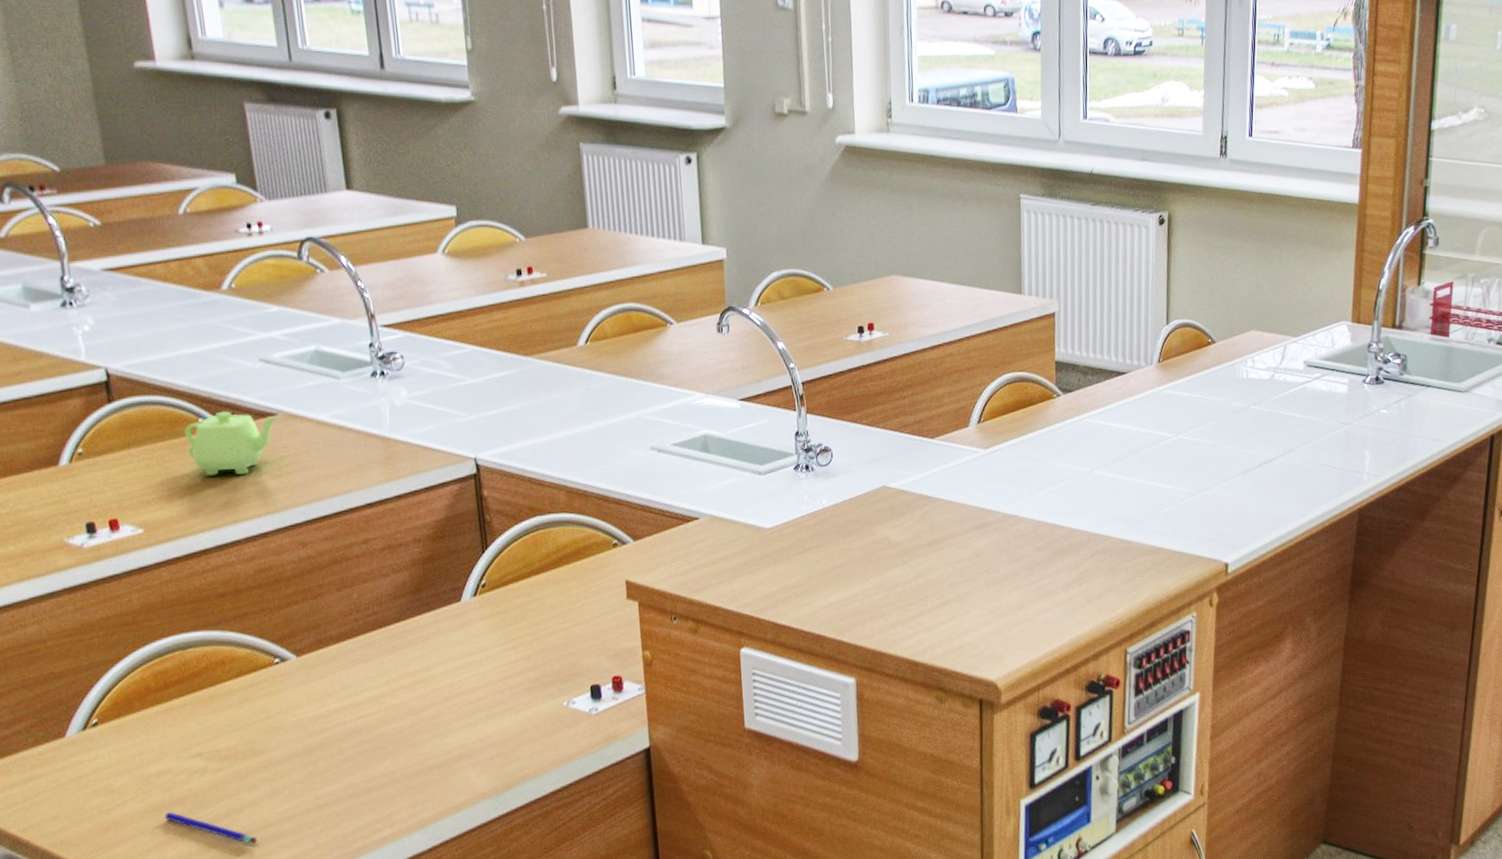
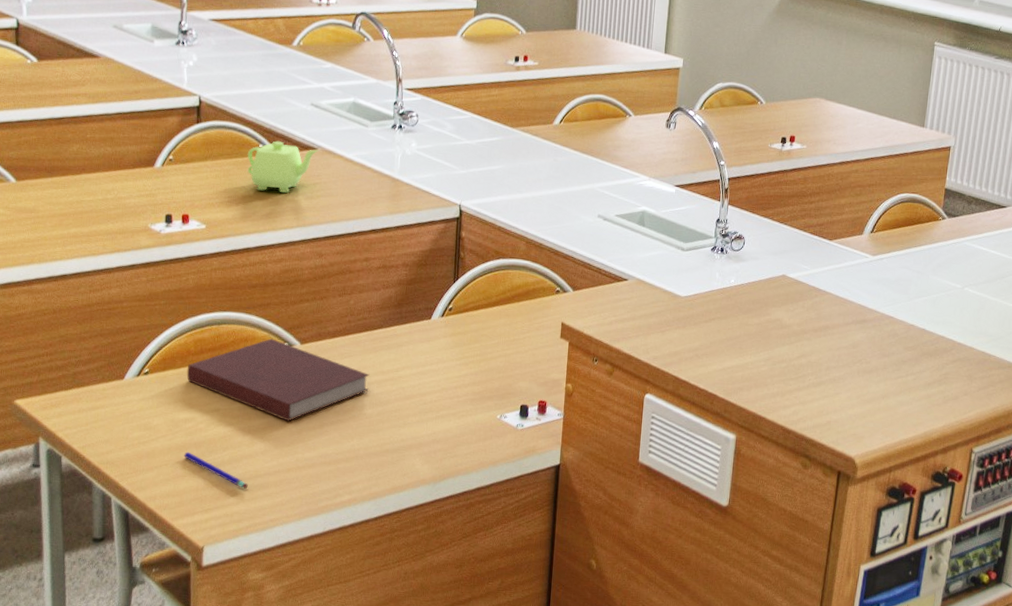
notebook: none [149,655,396,753] -> present [186,338,370,422]

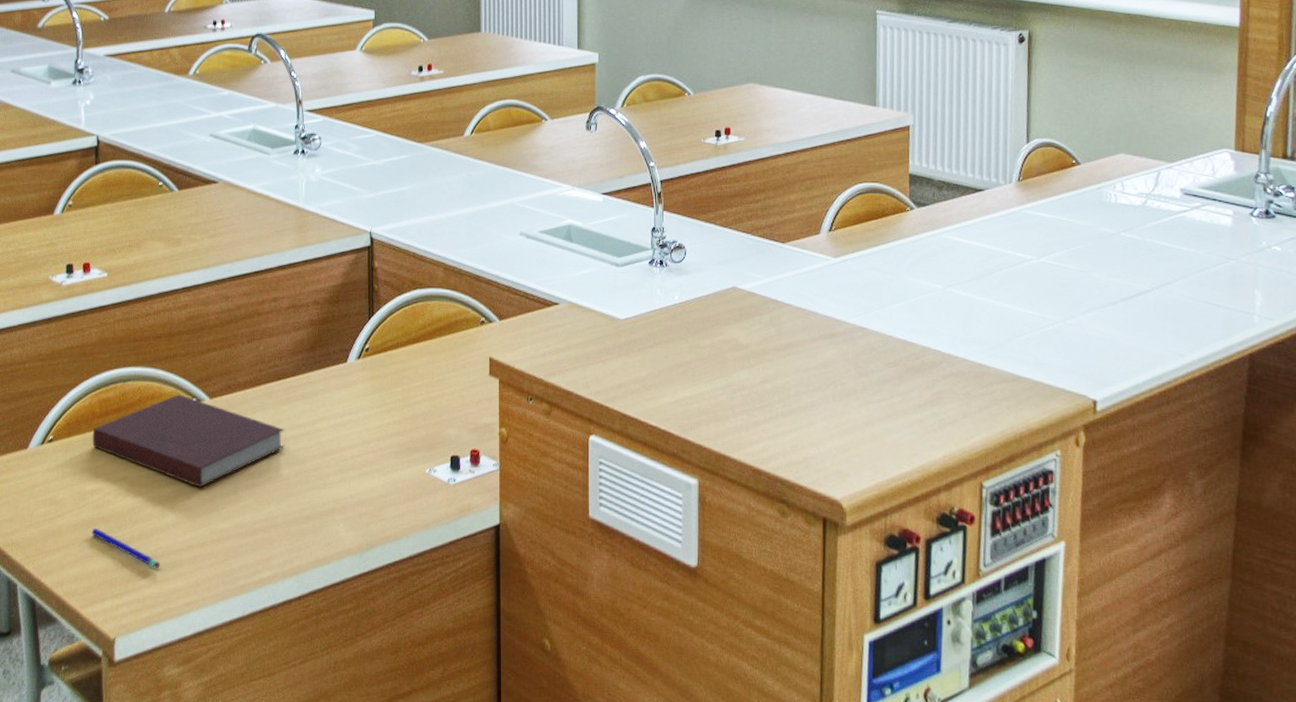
teapot: present [247,141,318,193] -> none [147,177,220,232]

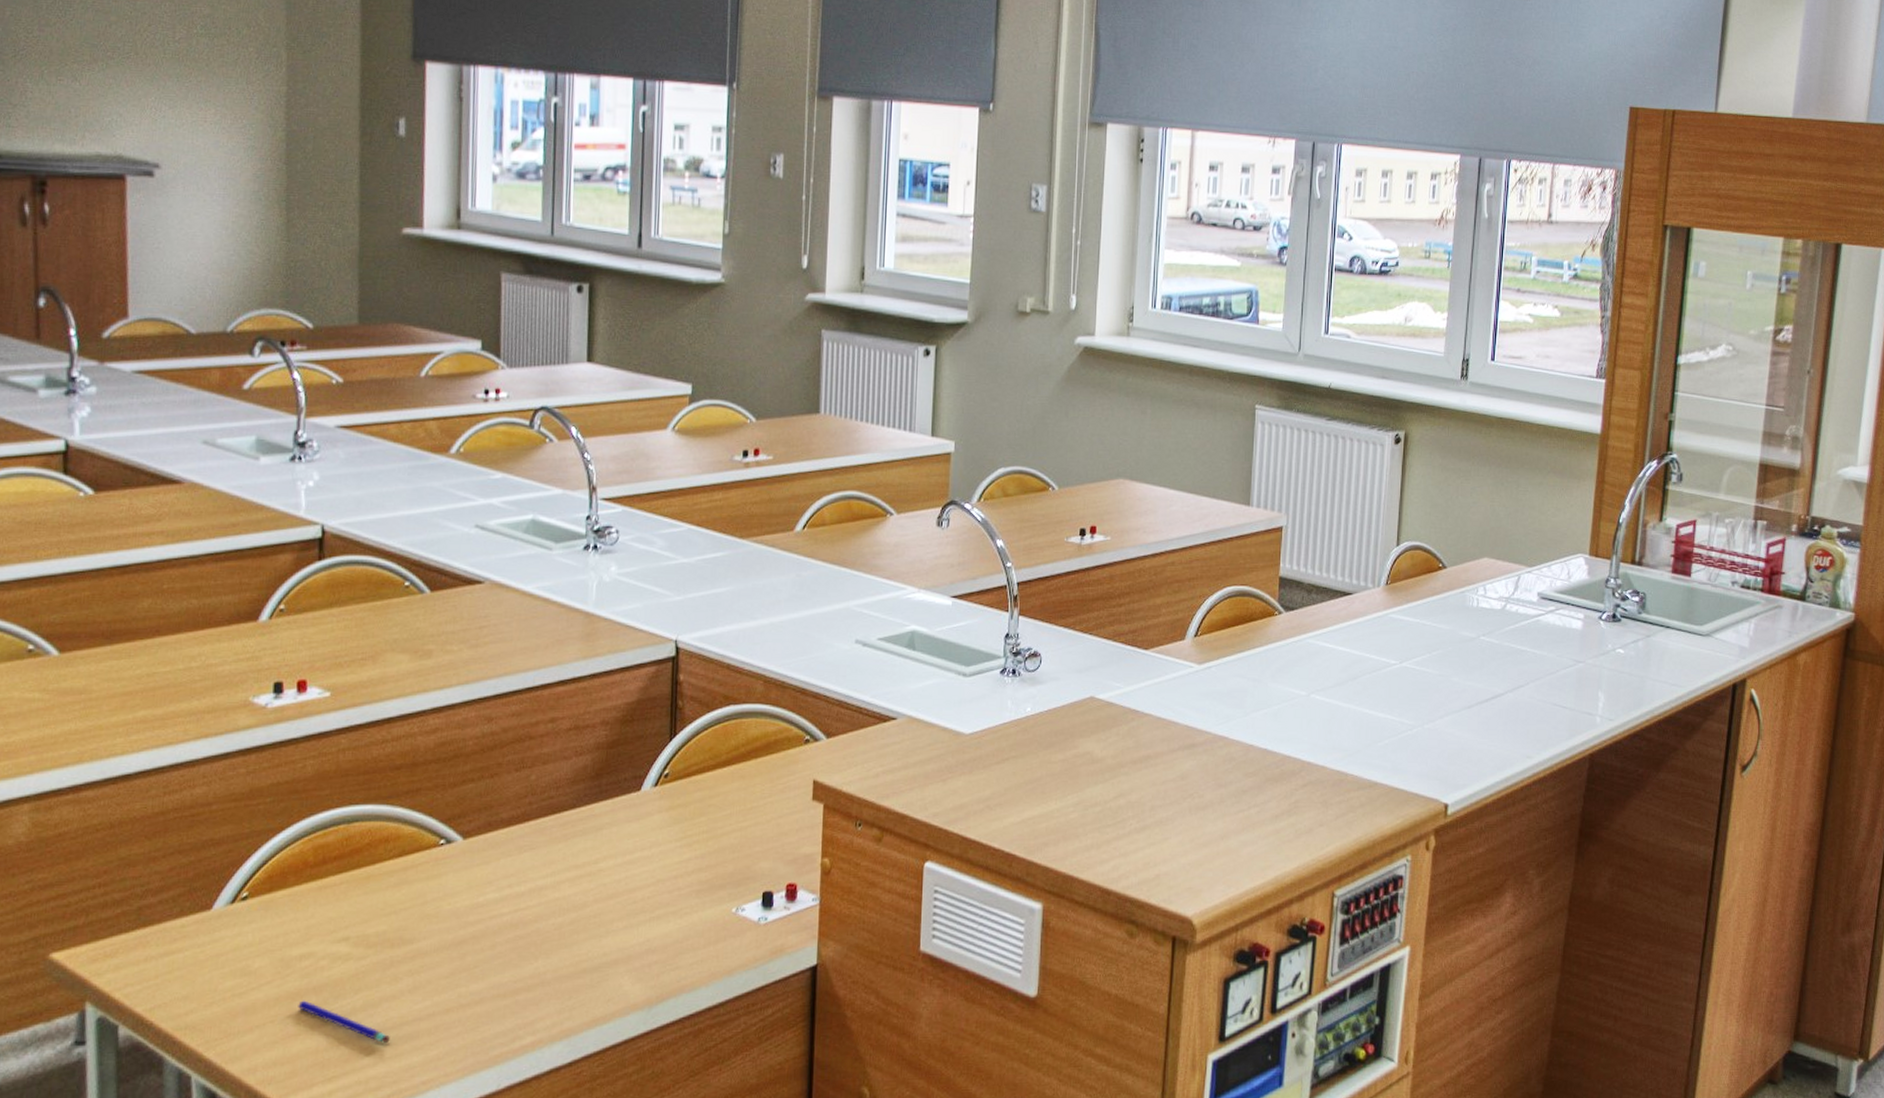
notebook: present [92,394,285,488] -> none [302,835,559,945]

